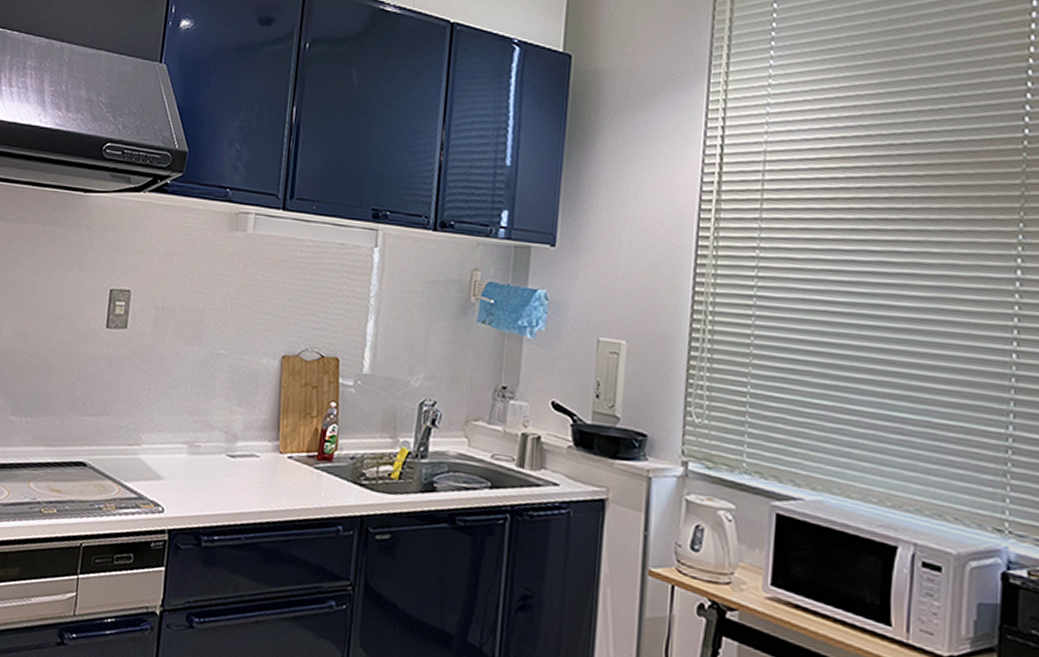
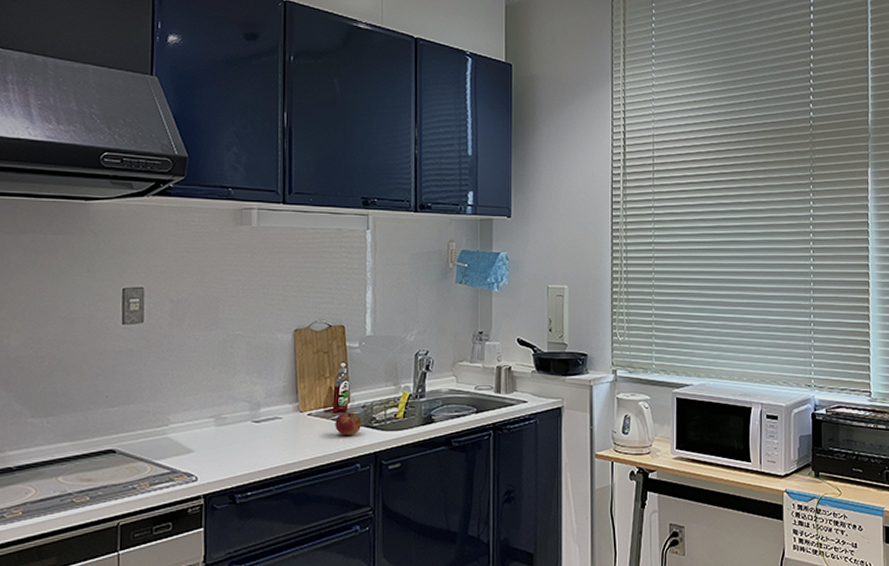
fruit: none [317,461,349,491] -> present [335,412,362,436]

